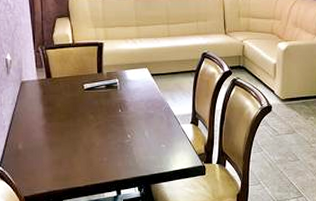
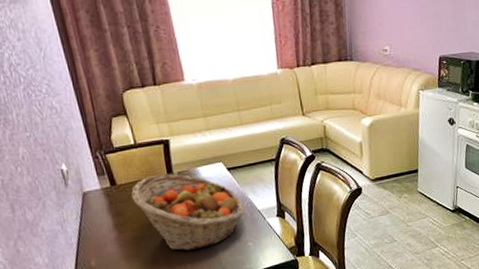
fruit basket: none [63,73,162,145] -> present [131,174,245,251]

